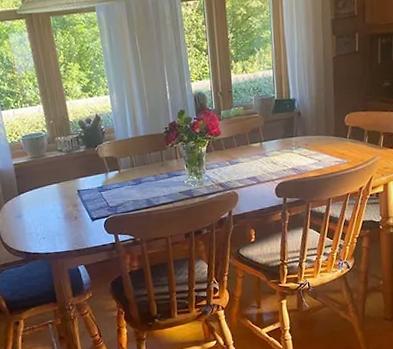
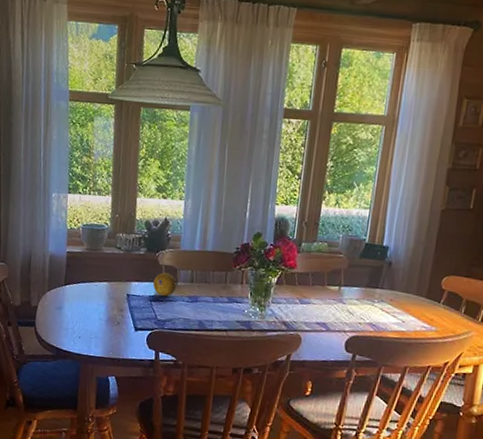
fruit: none [98,163,120,185] -> present [152,272,177,296]

